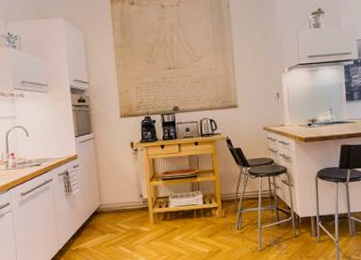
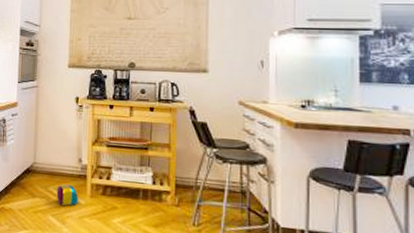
ball: none [123,217,144,236] -> present [56,184,78,207]

